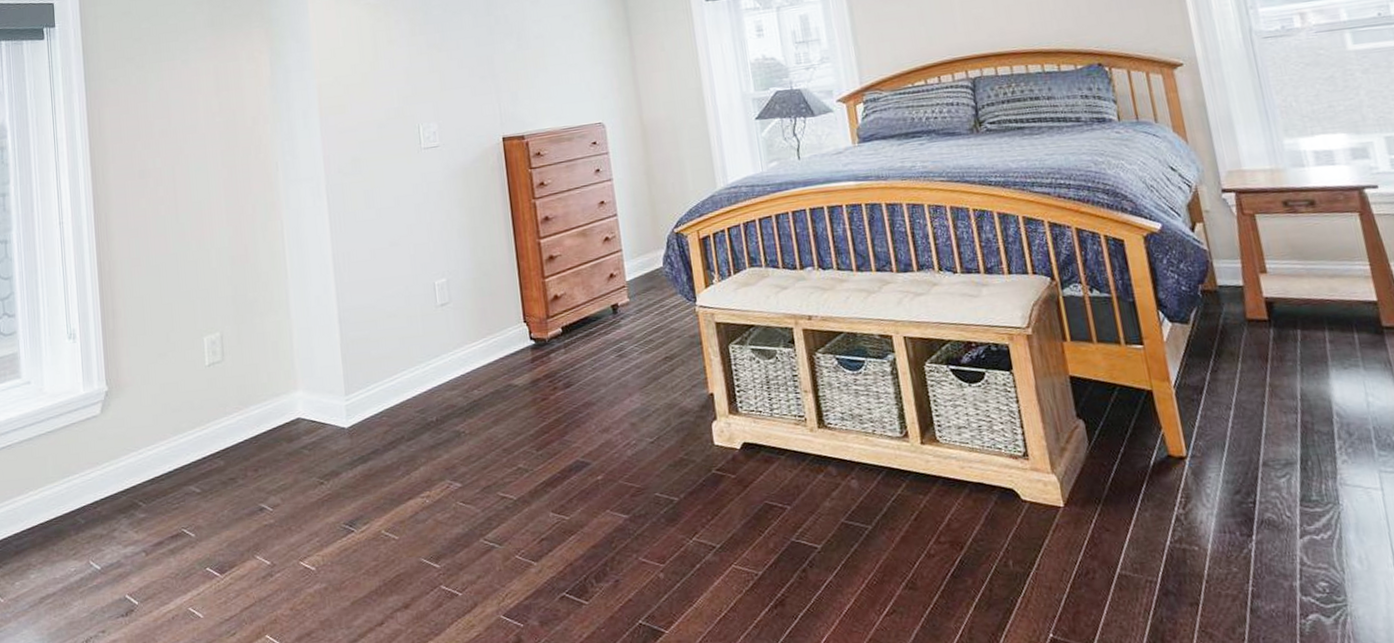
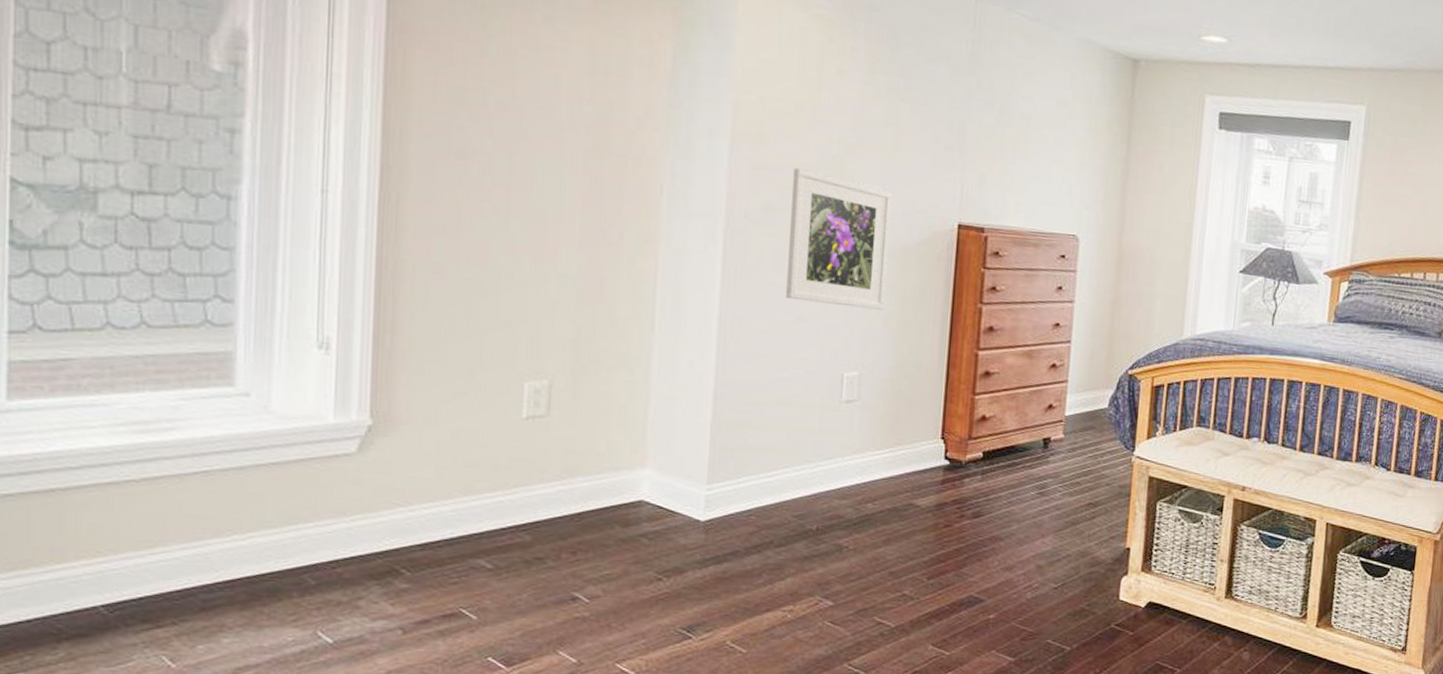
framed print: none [368,123,457,230] -> present [786,167,893,310]

